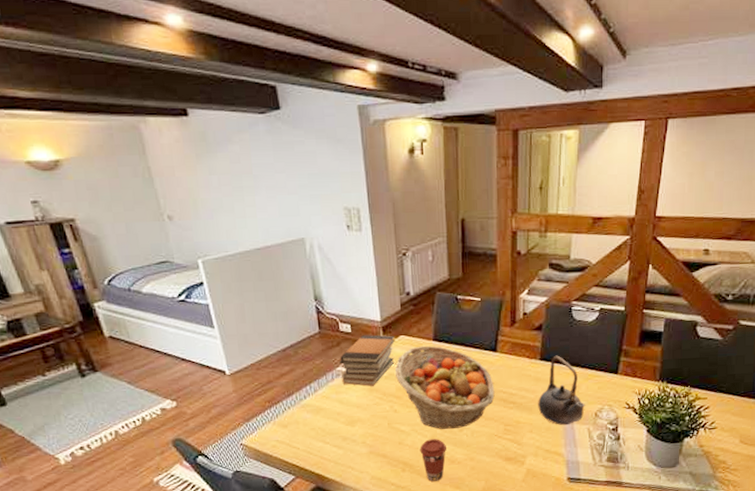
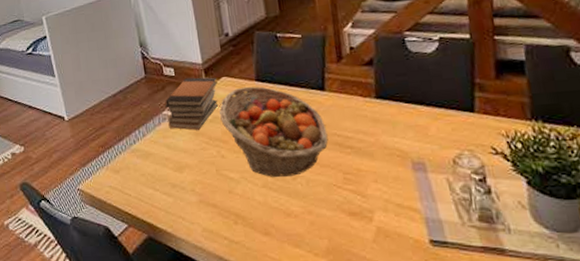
coffee cup: present [420,439,446,481] -> none [251,188,280,237]
teapot: present [538,355,586,425] -> none [379,92,440,174]

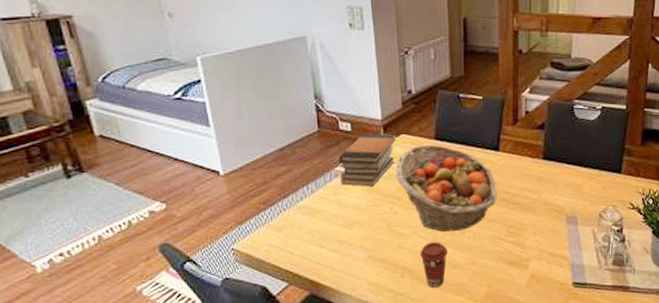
coffee cup: none [251,188,280,237] -> present [420,242,447,288]

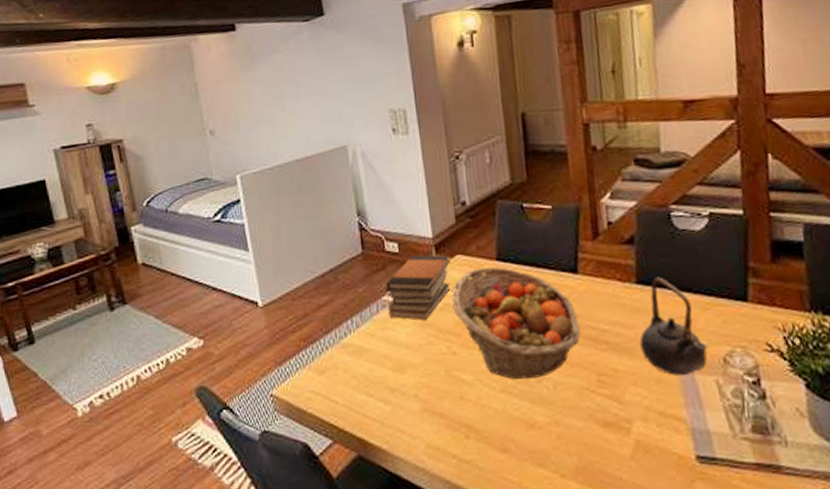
coffee cup: present [420,242,447,288] -> none [487,392,522,454]
teapot: none [541,154,590,227] -> present [640,276,709,375]

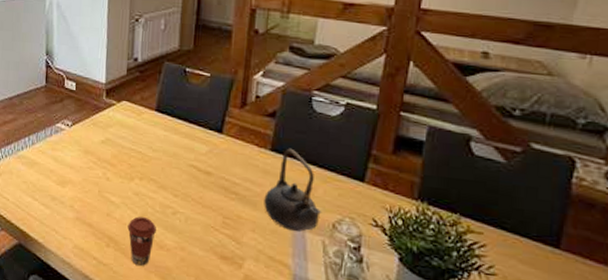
book stack: present [385,255,450,320] -> none [59,95,117,149]
fruit basket: present [452,266,581,379] -> none [113,114,216,211]
coffee cup: none [487,392,522,454] -> present [127,216,156,266]

